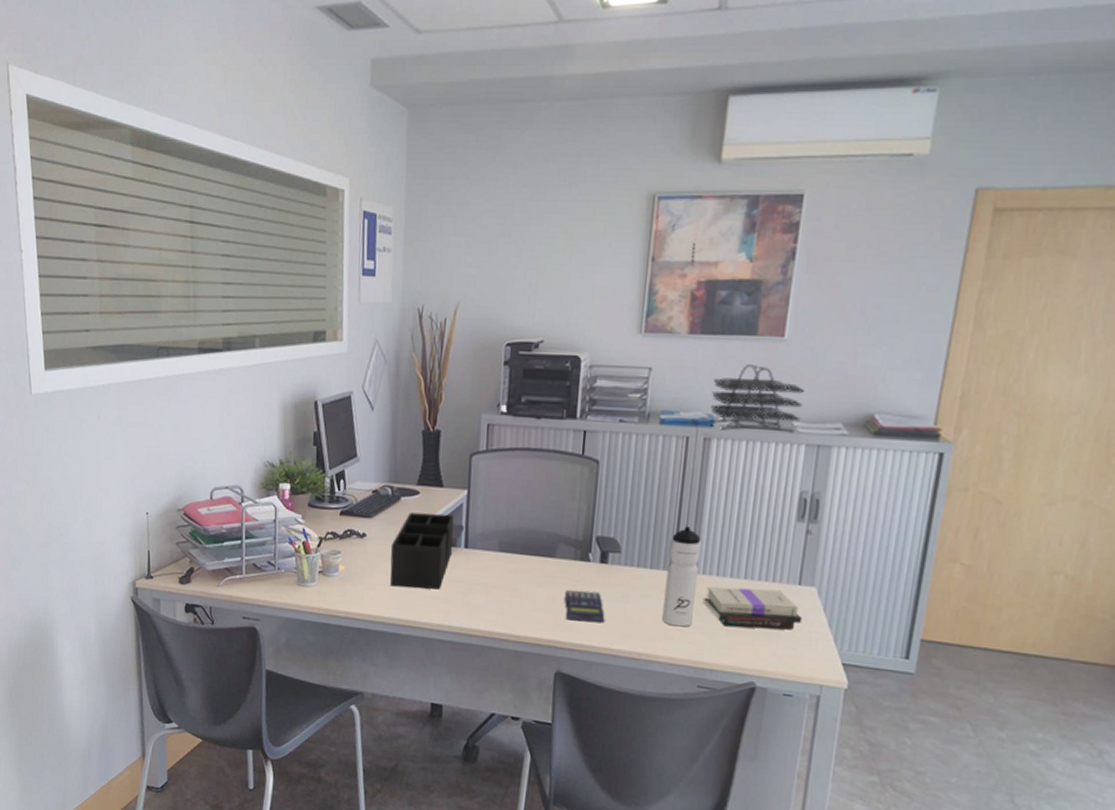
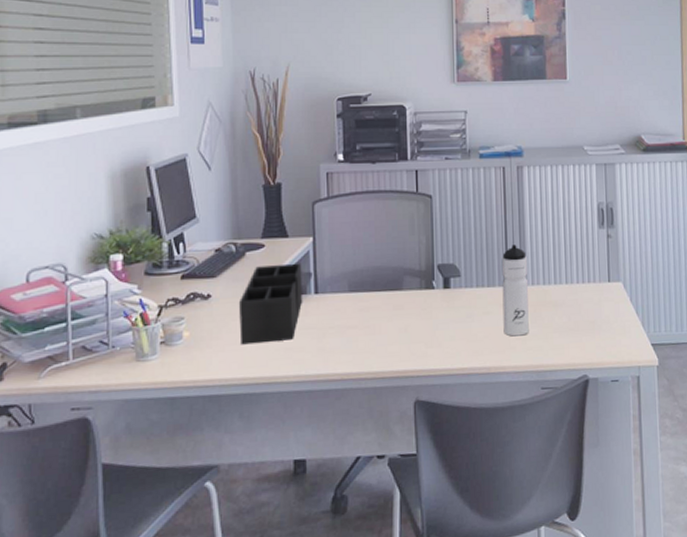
calculator: present [564,589,605,622] -> none [414,316,454,348]
books: present [702,586,803,630] -> none [535,289,616,329]
file organizer: present [709,365,805,433] -> none [518,103,589,159]

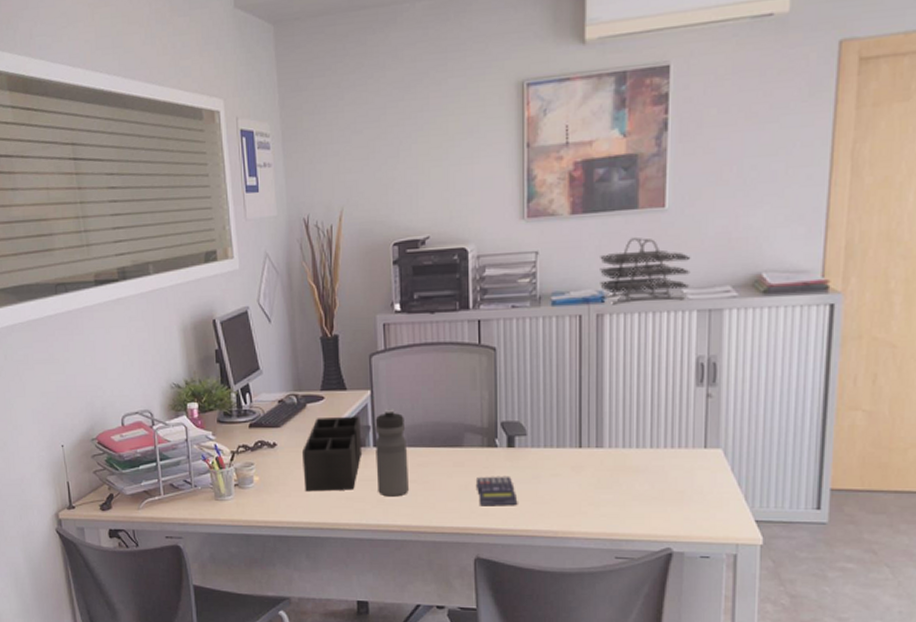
water bottle: none [317,255,349,345] -> present [375,409,409,497]
calculator: none [414,316,454,348] -> present [475,476,518,506]
water bottle: present [501,244,529,337] -> none [574,403,605,501]
file organizer: none [518,103,589,159] -> present [600,238,691,305]

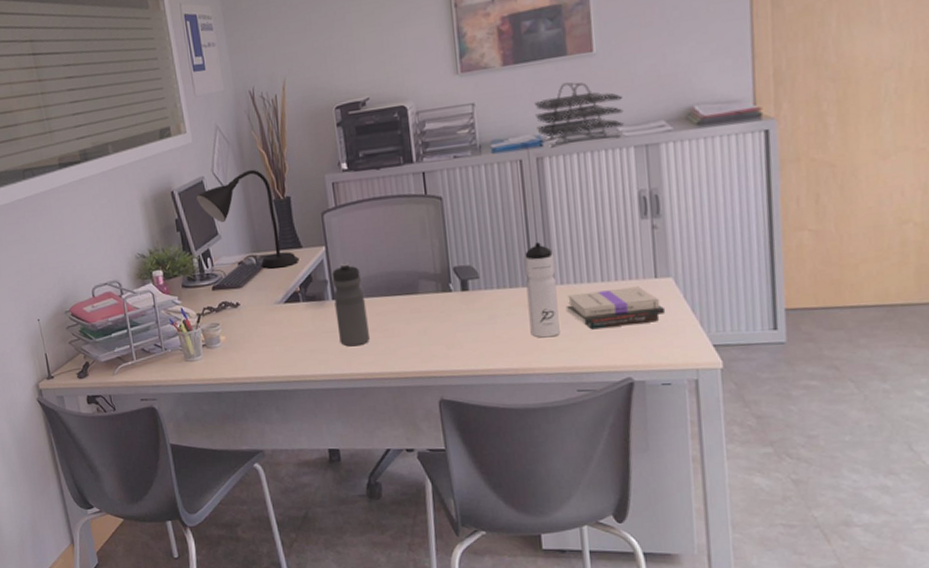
desk lamp: none [239,302,343,411] -> present [196,169,300,270]
desk organizer: present [302,416,363,492] -> none [264,271,322,347]
calculator: present [475,476,518,506] -> none [433,318,477,350]
water bottle: none [574,403,605,501] -> present [523,242,560,338]
books: none [612,455,712,497] -> present [566,286,666,330]

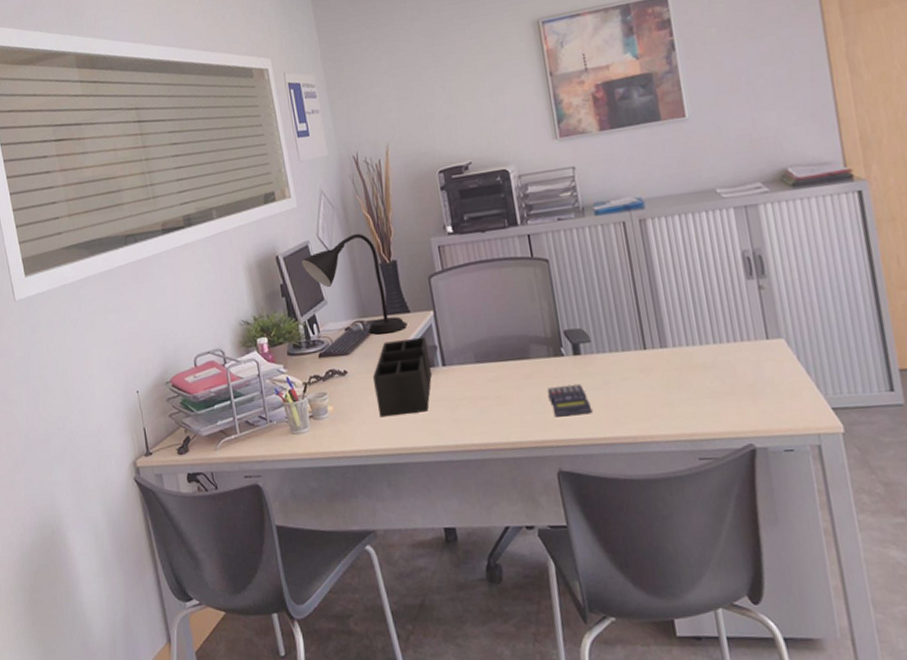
desk organizer: none [264,271,322,347] -> present [373,336,432,418]
water bottle: present [331,262,370,347] -> none [441,327,482,416]
calculator: none [433,318,477,350] -> present [547,383,593,417]
water bottle: present [523,242,560,338] -> none [634,304,677,403]
file organizer: present [534,82,625,148] -> none [633,146,723,210]
books: present [566,286,666,330] -> none [680,348,781,394]

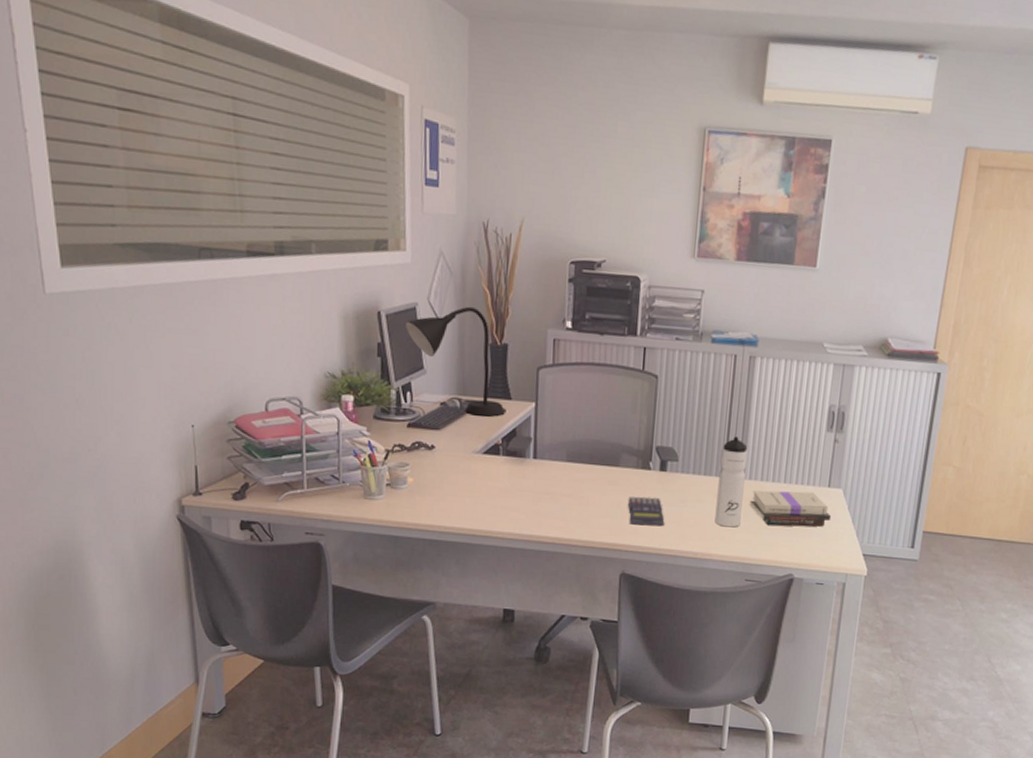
desk organizer: present [373,336,432,418] -> none [460,424,523,499]
water bottle: none [634,304,677,403] -> present [714,436,749,528]
books: none [680,348,781,394] -> present [749,490,832,527]

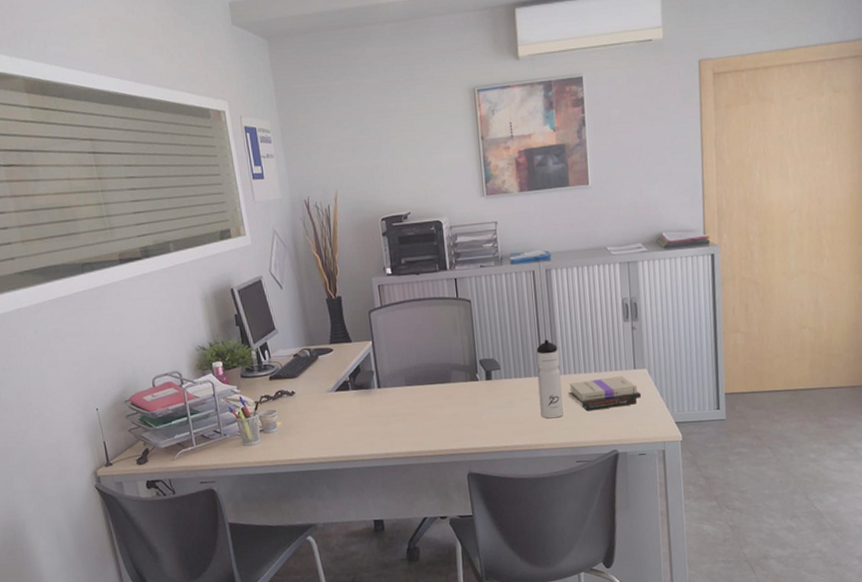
desk lamp: present [405,306,507,418] -> none [255,271,349,362]
calculator: present [627,496,665,526] -> none [463,403,498,430]

